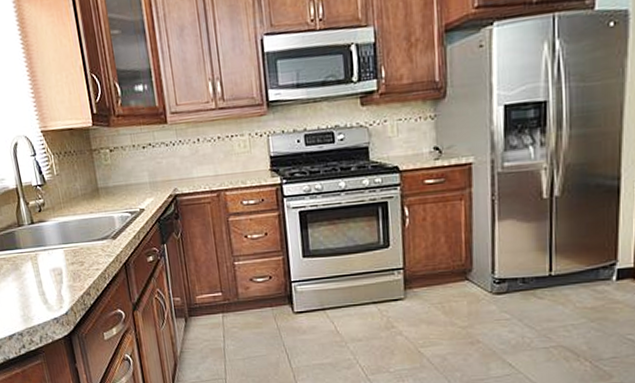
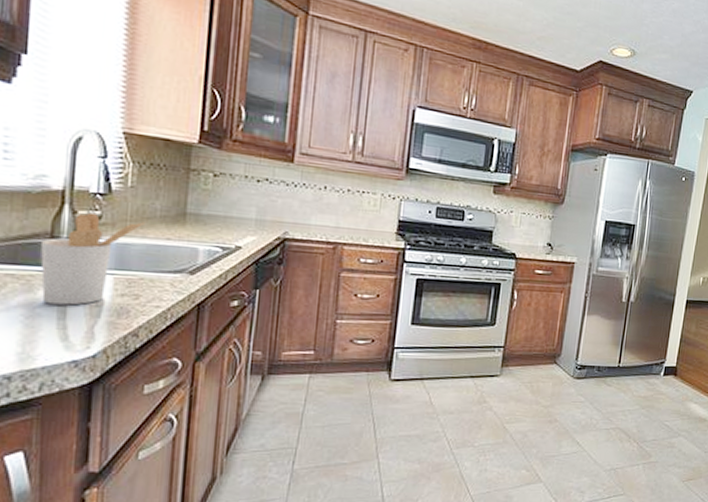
utensil holder: none [14,201,73,277] -> present [40,212,144,306]

